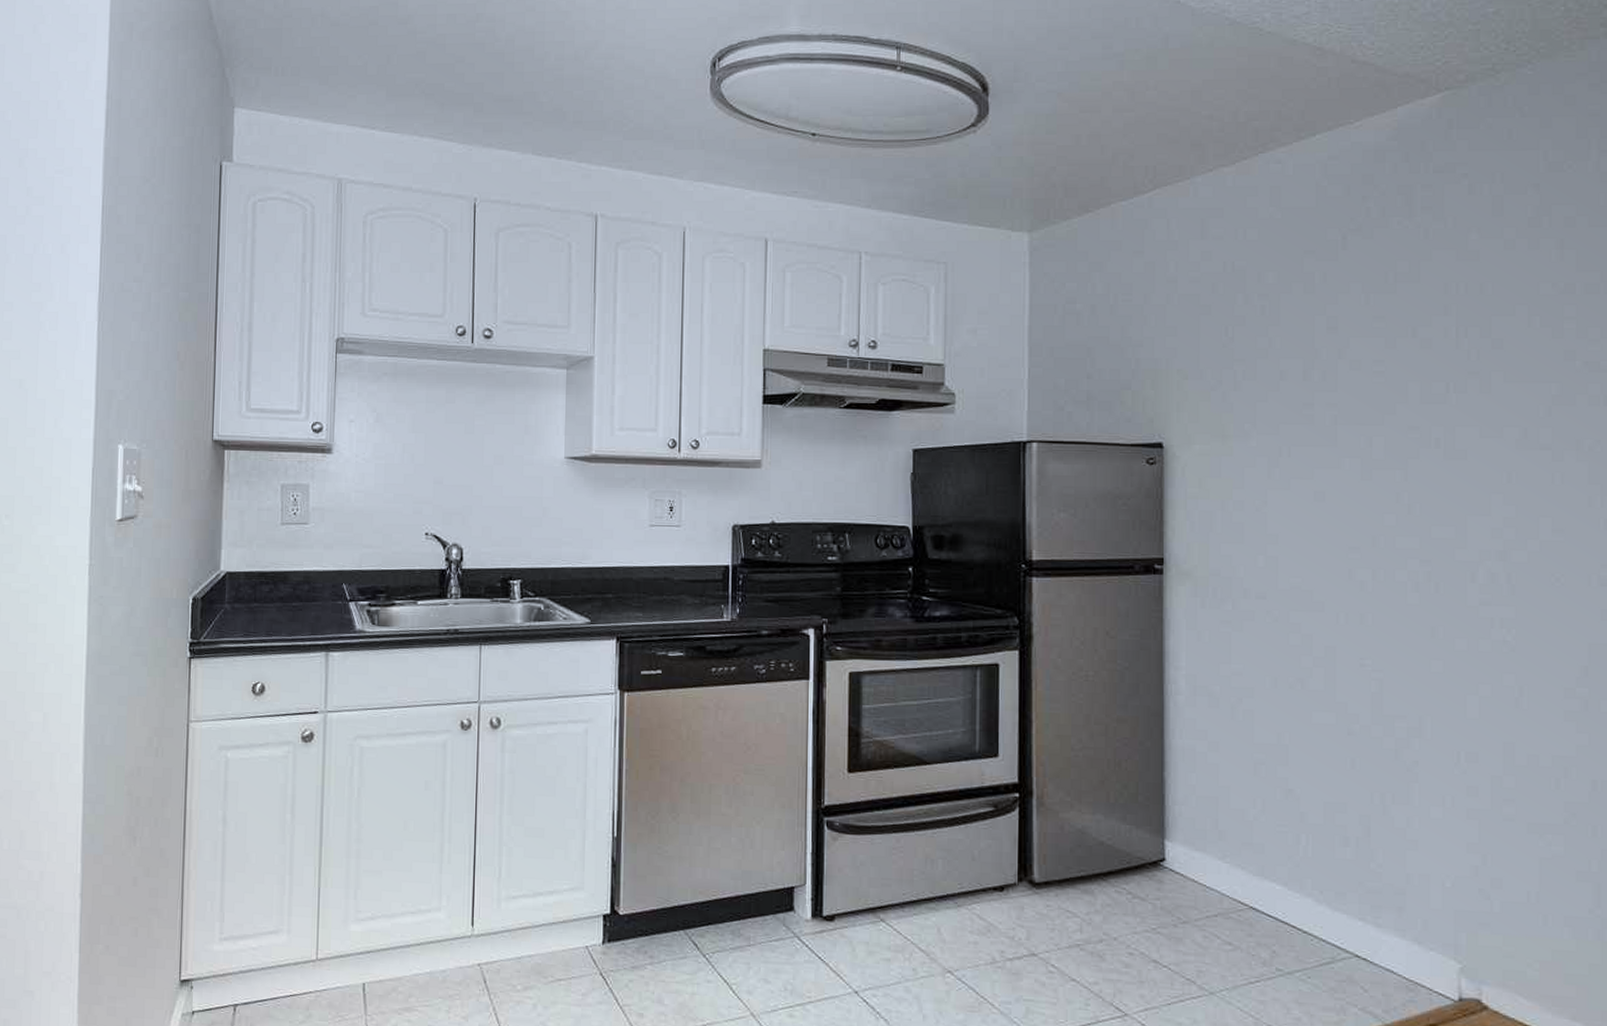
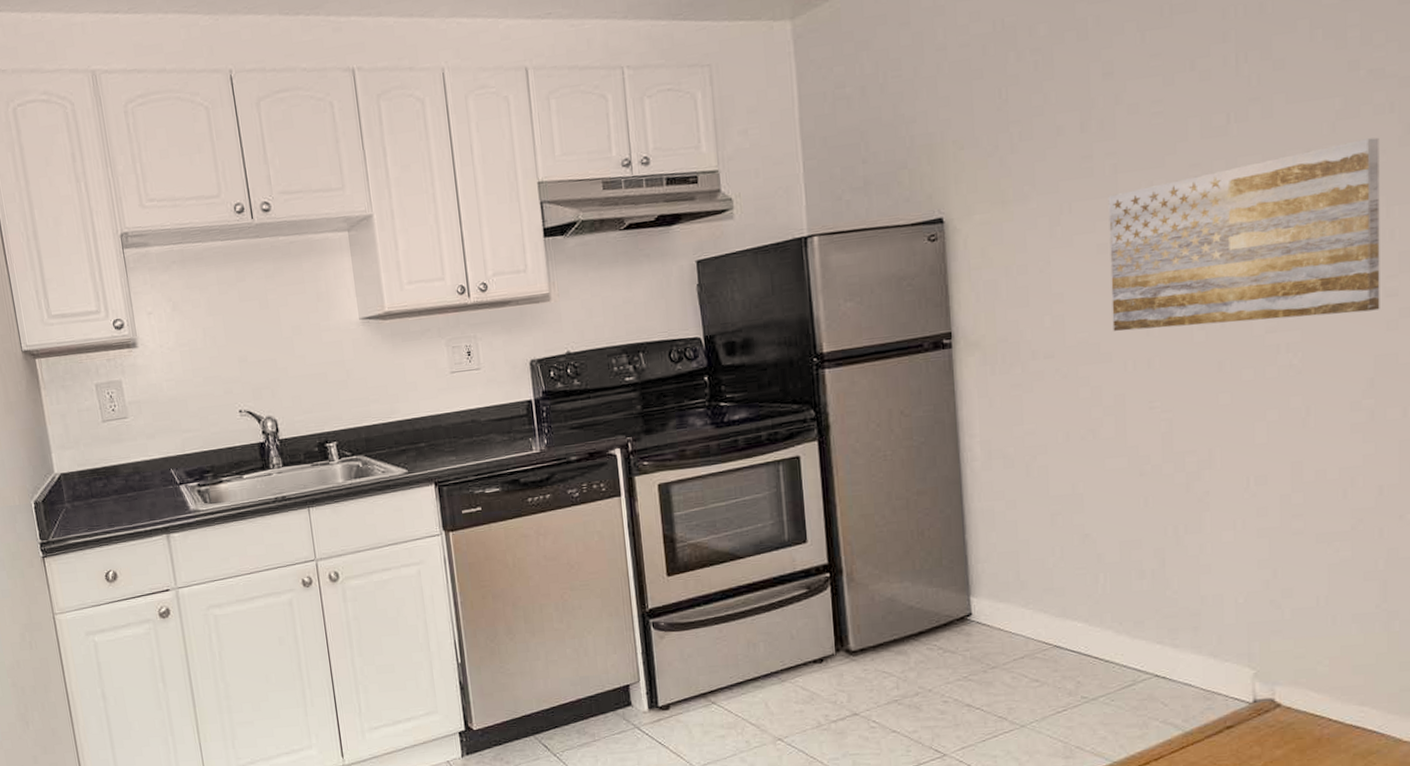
wall art: none [1326,427,1594,598] -> present [1108,137,1380,331]

